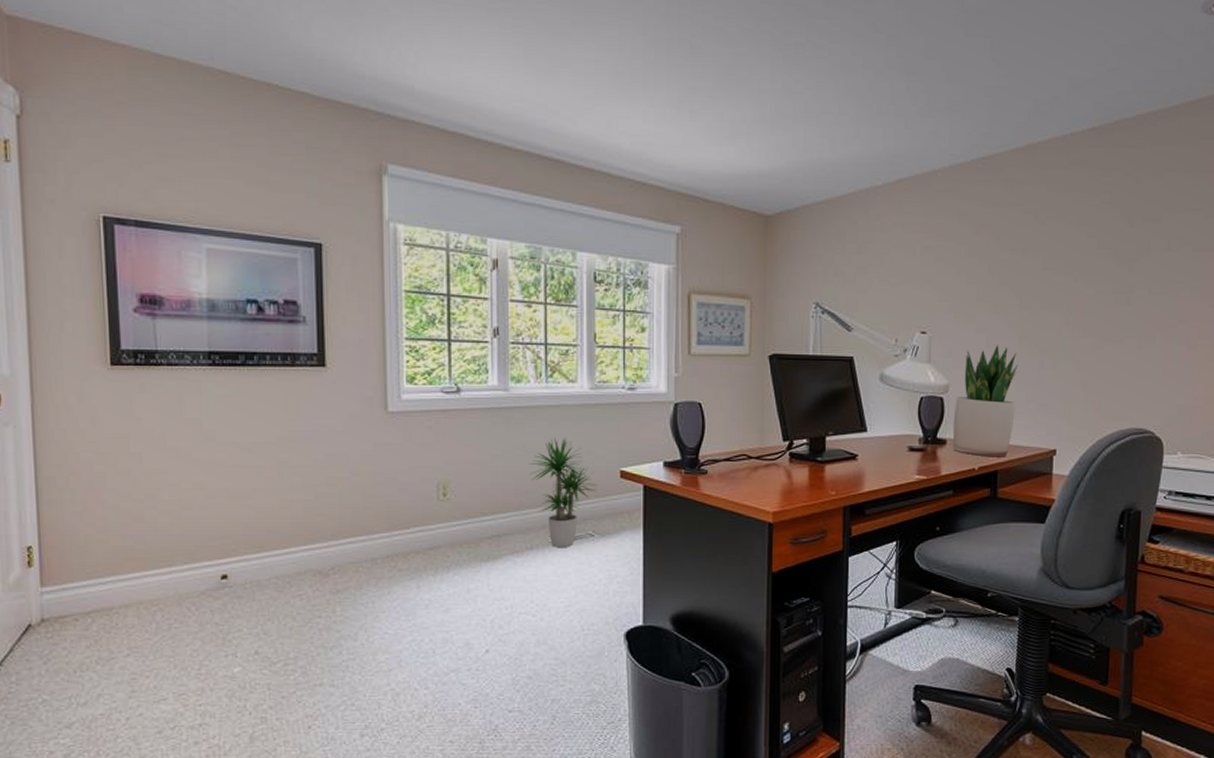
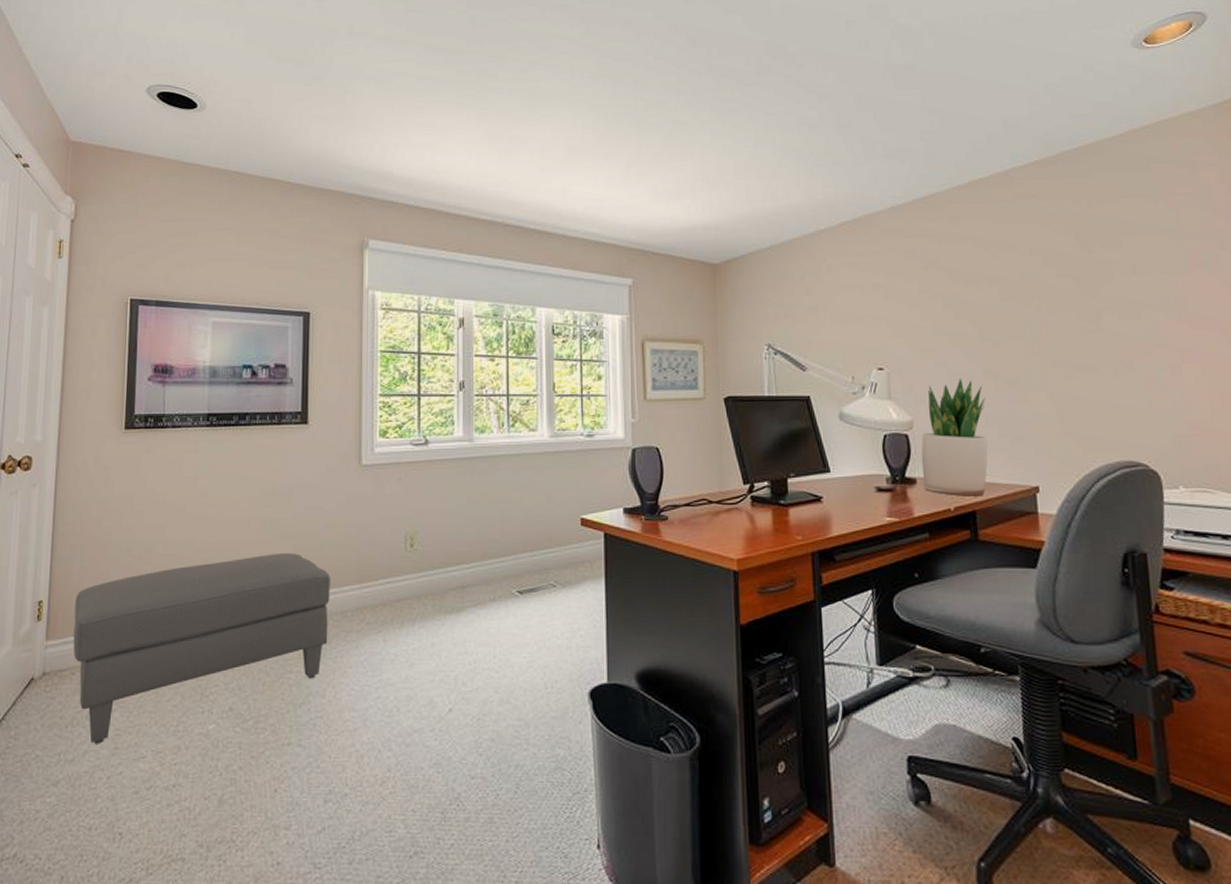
ottoman: none [71,501,359,688] -> present [73,553,331,744]
potted plant: present [528,438,597,547] -> none [491,486,558,598]

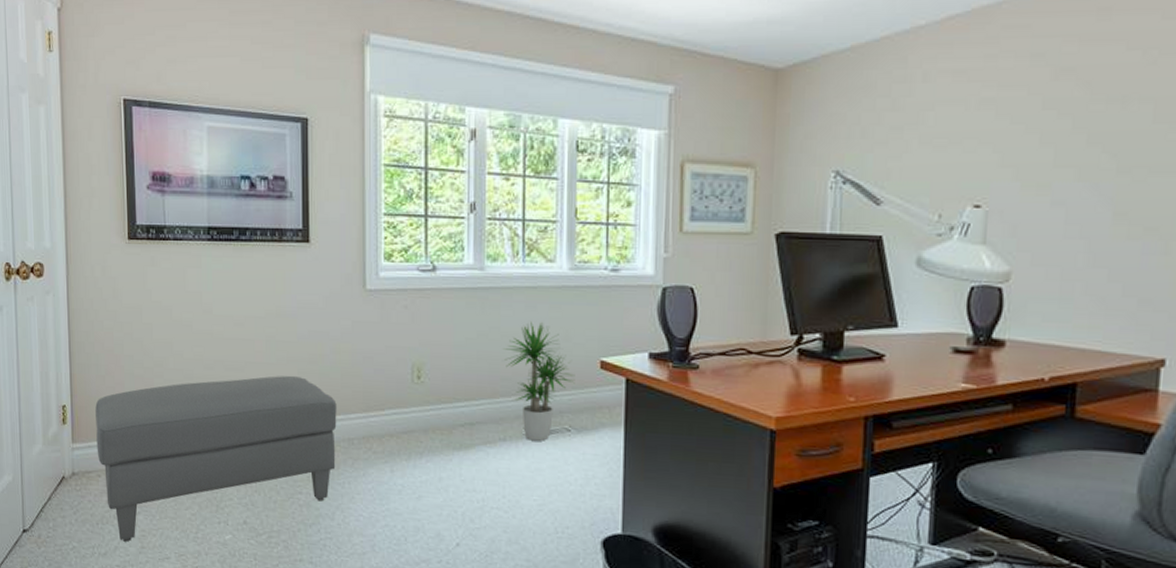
potted plant: none [491,486,558,598] -> present [503,322,575,441]
planter: present [921,378,988,496] -> none [1014,222,1112,366]

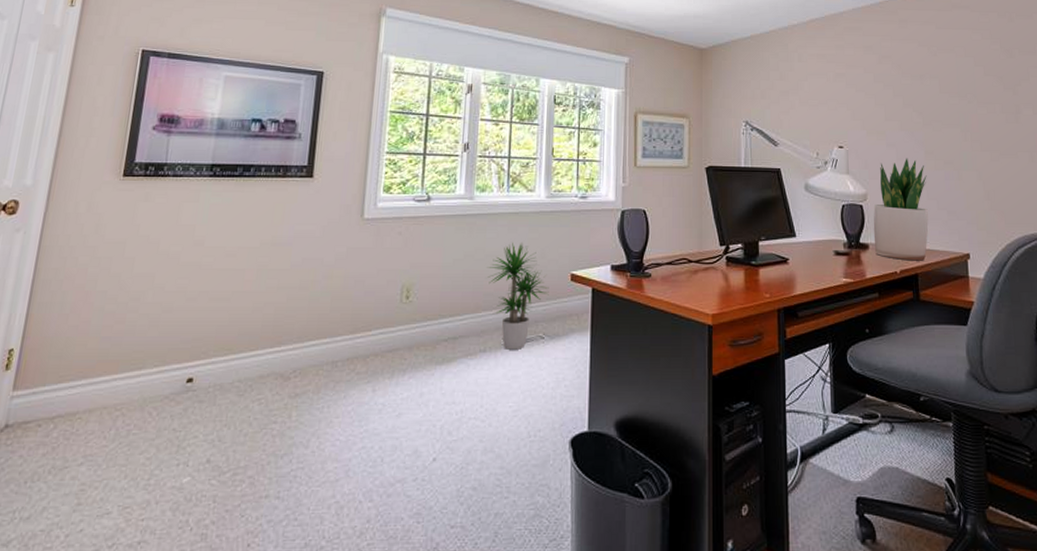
ottoman: present [95,376,337,542] -> none [42,303,324,500]
planter: none [1014,222,1112,366] -> present [873,158,929,261]

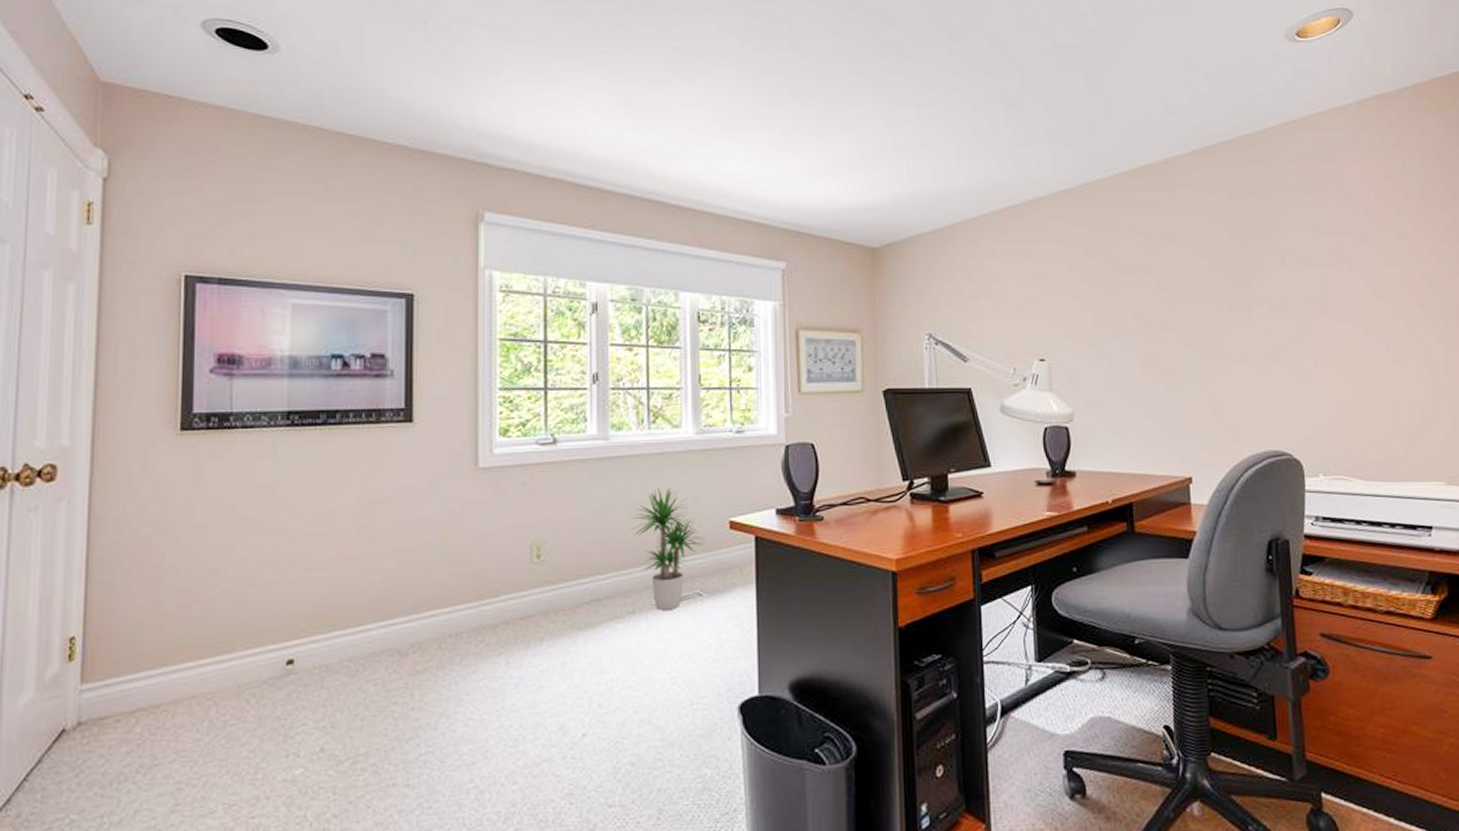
planter: present [873,158,929,261] -> none [1080,370,1145,489]

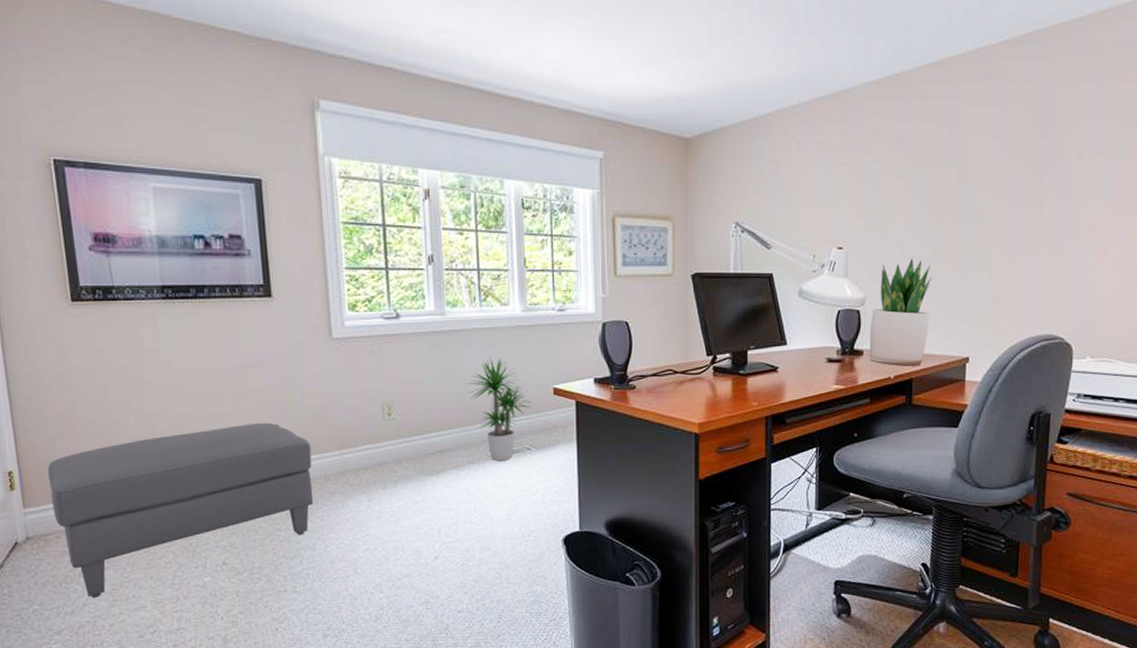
ottoman: none [117,570,442,801] -> present [47,423,314,598]
planter: none [1080,370,1145,489] -> present [869,258,932,366]

